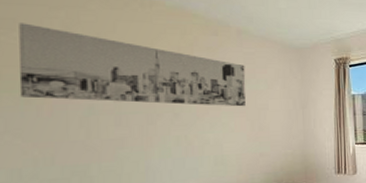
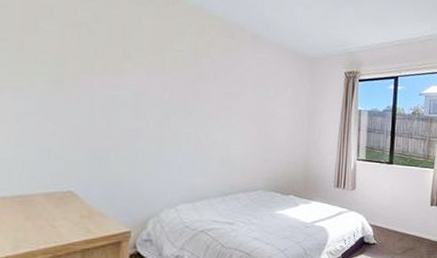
wall art: present [18,23,246,107] -> none [52,11,257,112]

